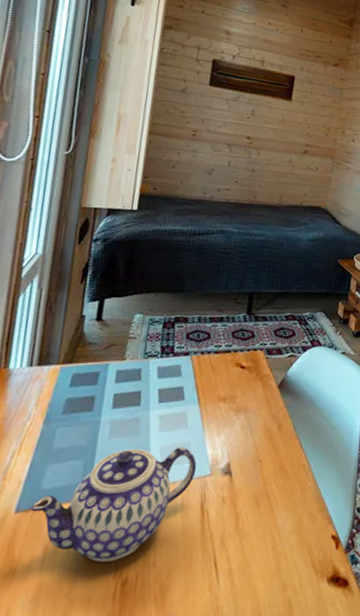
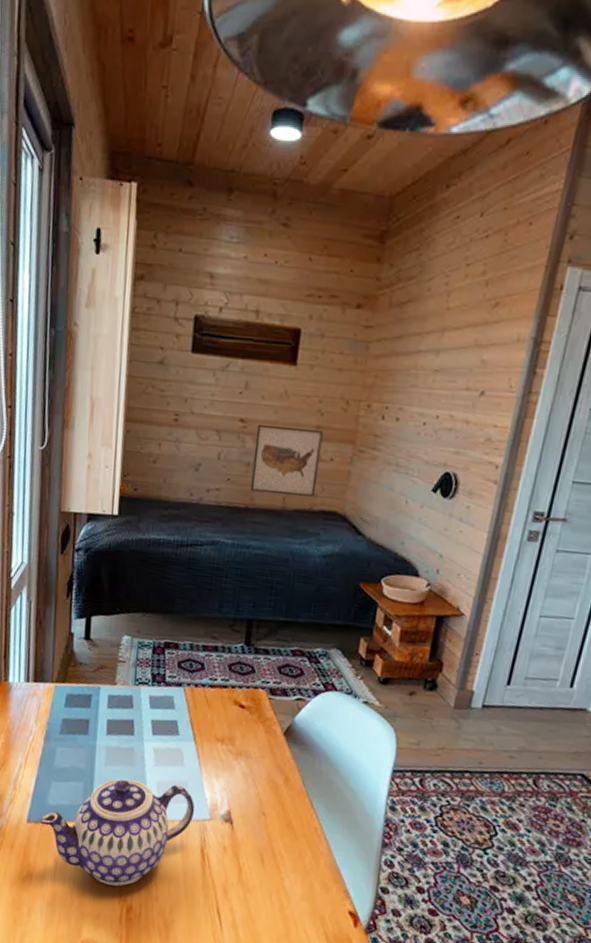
wall art: none [254,141,311,196] -> present [250,424,323,497]

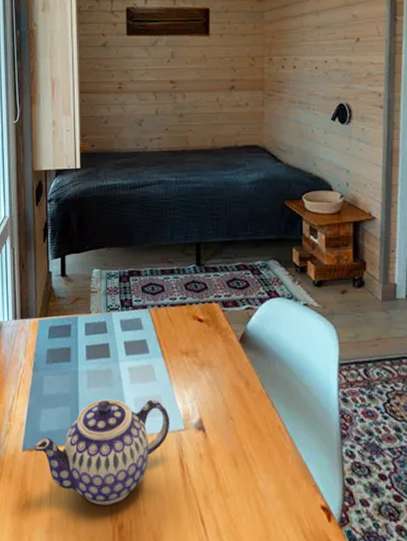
wall art: present [250,424,323,497] -> none [184,83,238,137]

